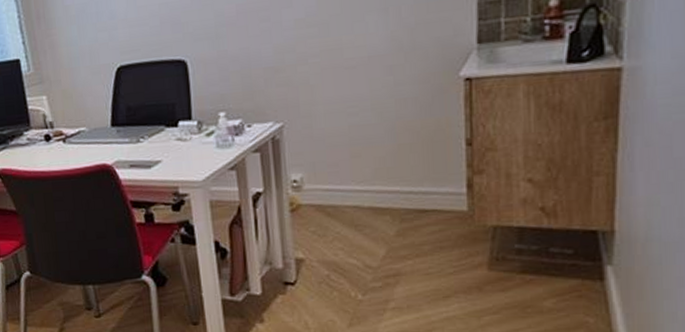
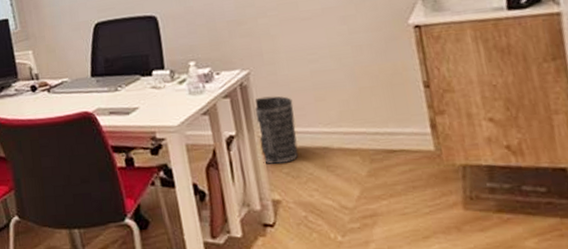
wastebasket: none [285,151,327,223] -> present [254,96,299,165]

